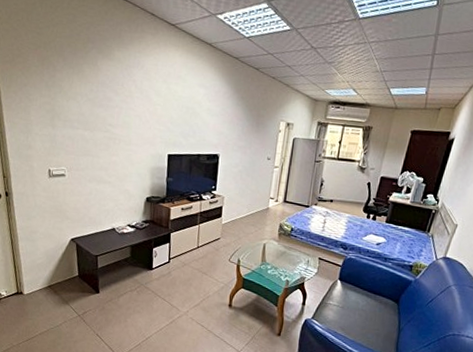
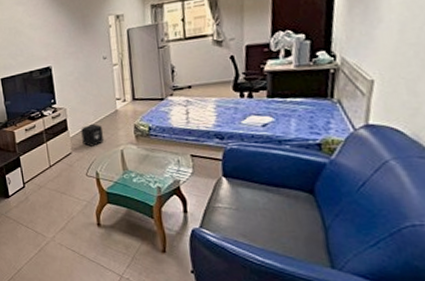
air purifier: none [232,215,253,236] -> present [81,123,104,147]

